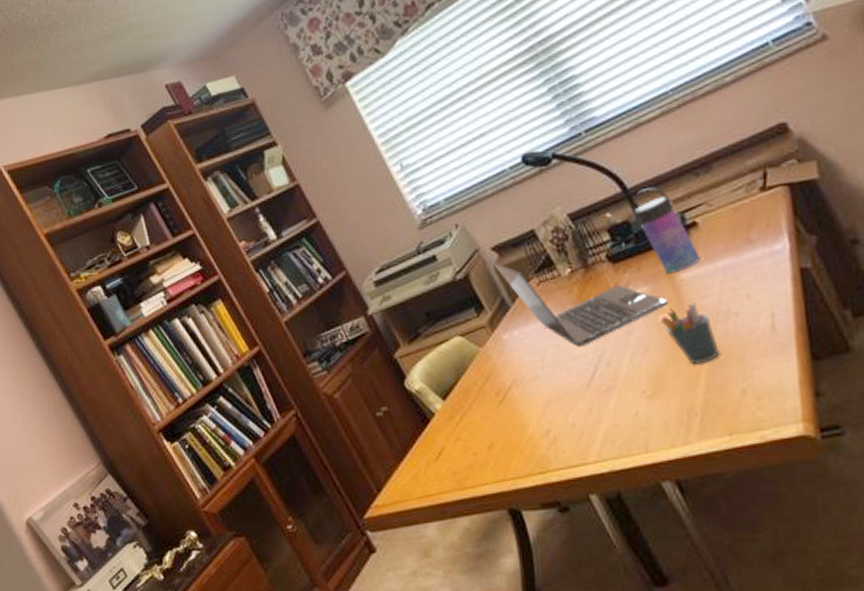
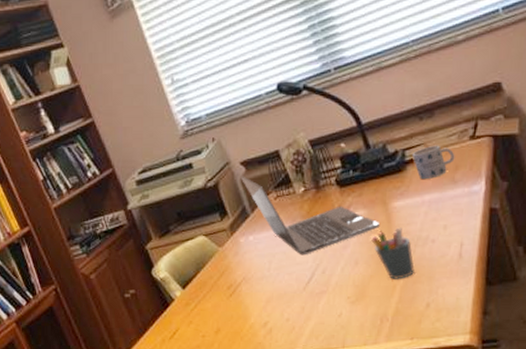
water bottle: present [631,187,700,274] -> none [362,126,412,201]
mug: none [693,202,746,244] -> present [412,145,455,180]

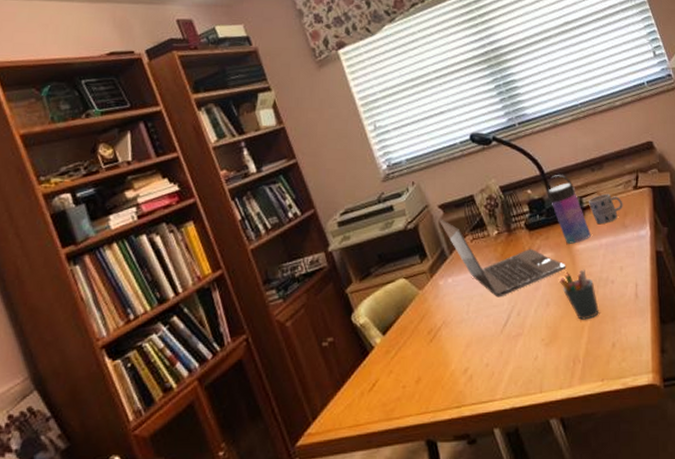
water bottle: none [362,126,412,201] -> present [546,175,591,244]

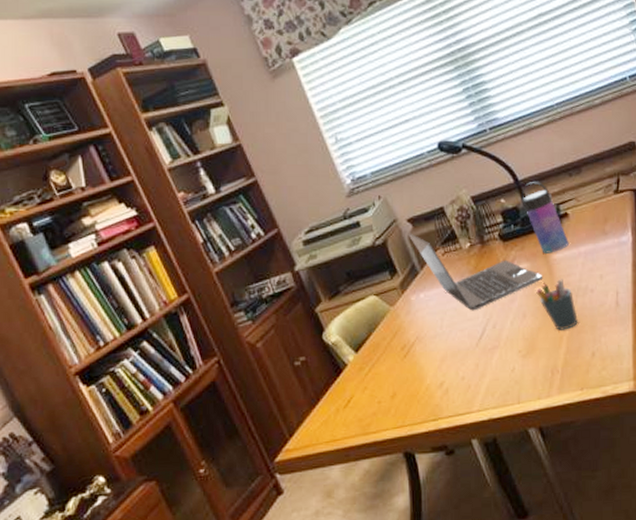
mug: present [588,193,623,225] -> none [565,199,603,232]

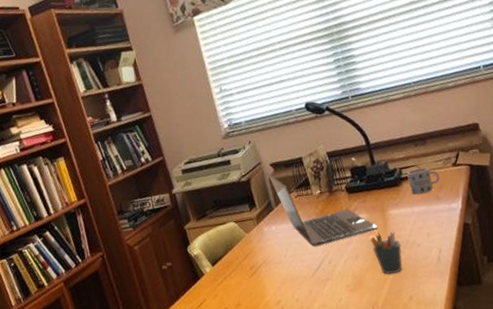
water bottle: present [520,182,569,254] -> none [369,146,405,209]
mug: none [565,199,603,232] -> present [407,167,440,195]

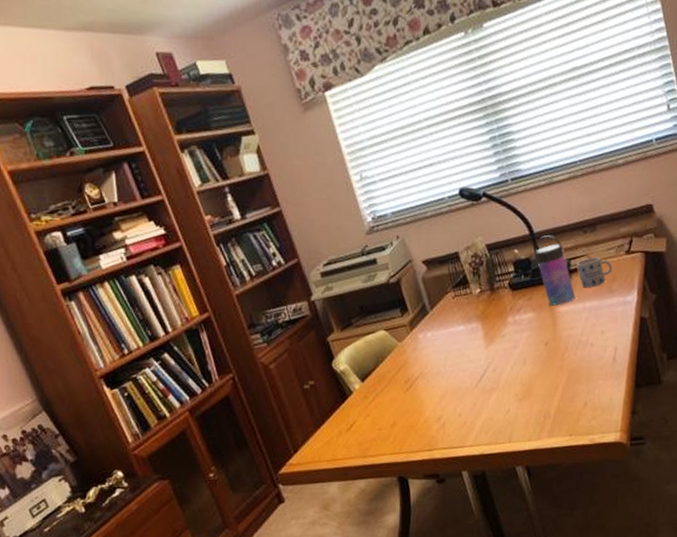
laptop: present [269,175,378,247] -> none [421,274,547,354]
water bottle: none [369,146,405,209] -> present [534,235,575,306]
pen holder: present [370,231,403,274] -> none [538,331,575,379]

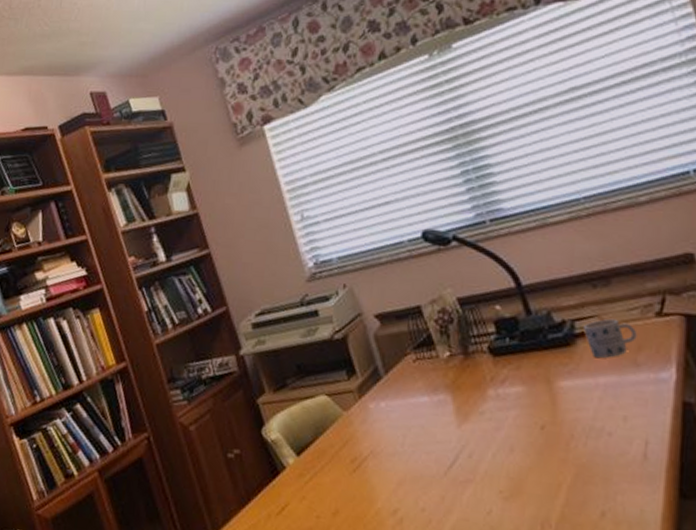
water bottle: present [534,235,575,306] -> none [522,289,583,379]

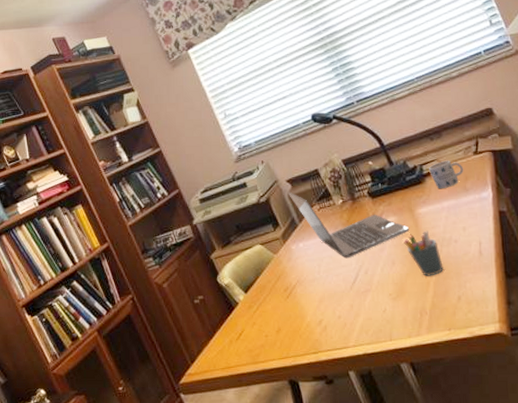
laptop: none [373,330,543,433] -> present [287,192,410,259]
pen holder: none [531,412,586,477] -> present [403,231,444,276]

